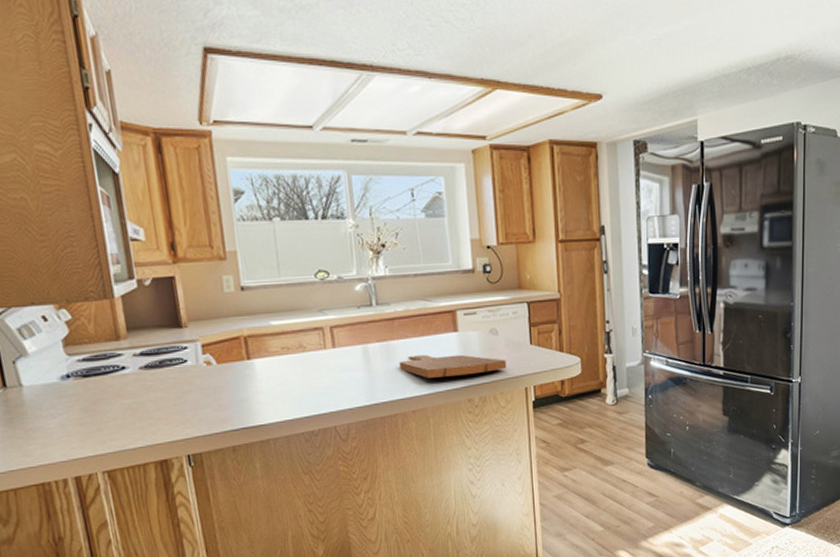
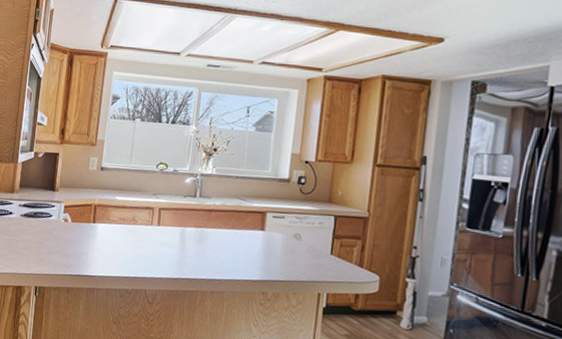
cutting board: present [399,354,507,378] -> none [208,243,305,273]

